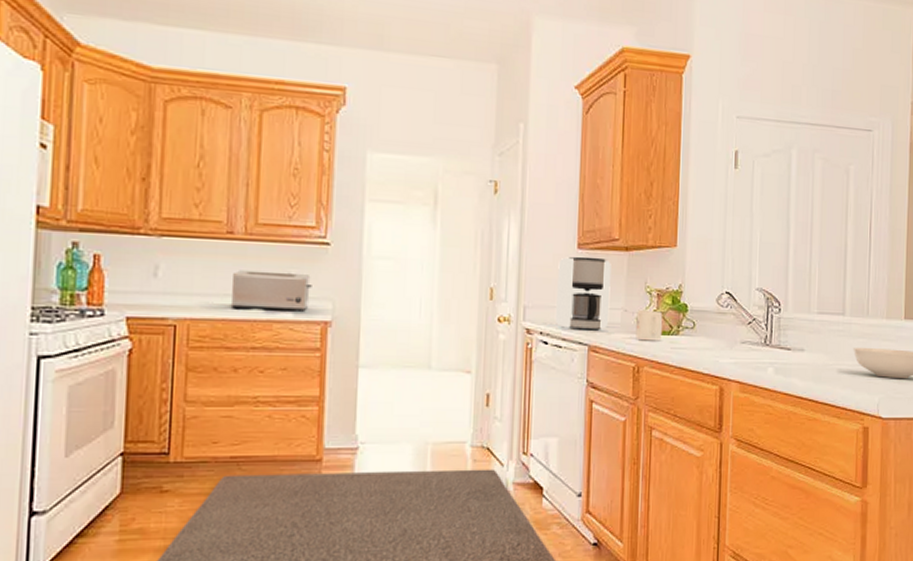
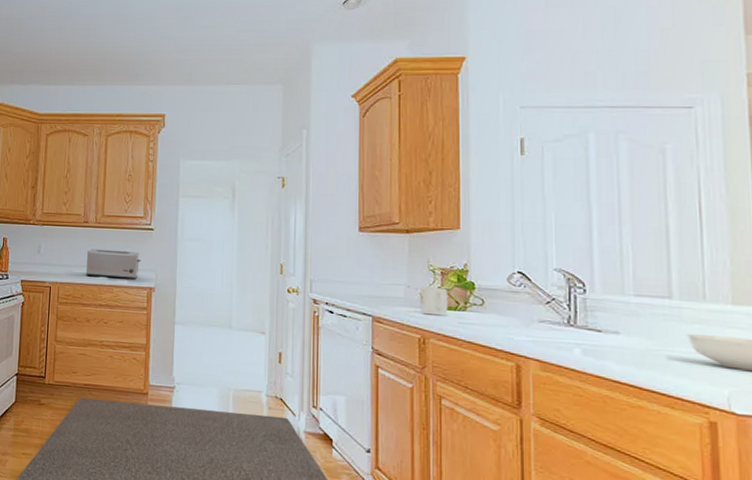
coffee maker: present [555,256,611,331] -> none [339,238,392,304]

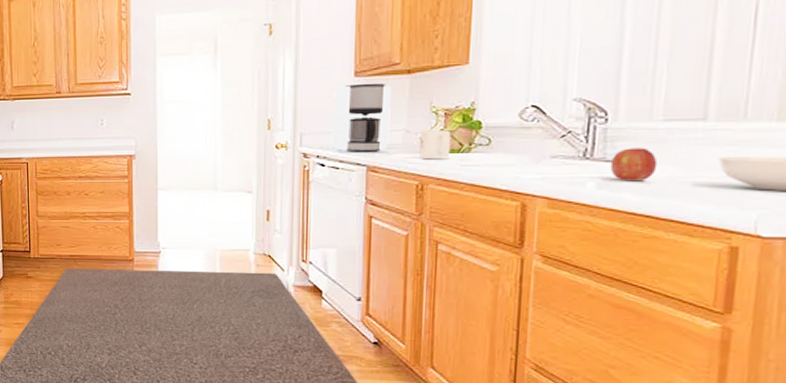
toaster: present [86,249,141,280] -> none [63,119,119,149]
coffee maker: none [339,238,392,304] -> present [331,83,391,152]
fruit: none [592,318,634,350] -> present [610,147,658,180]

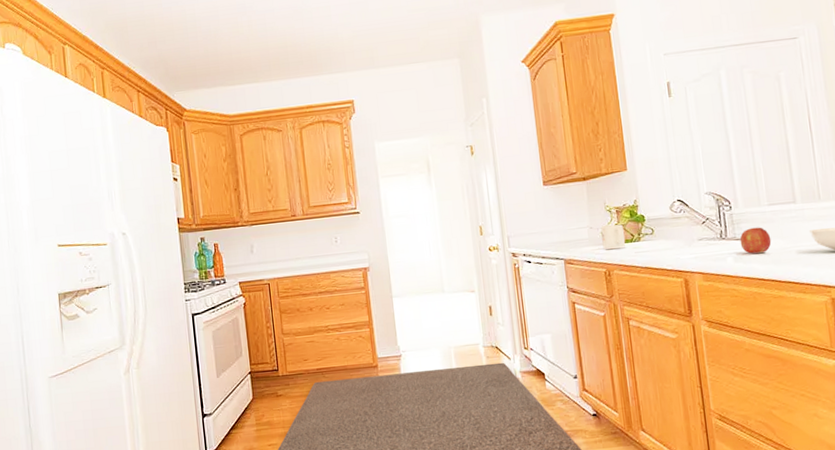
coffee maker: present [331,83,391,152] -> none [529,190,579,249]

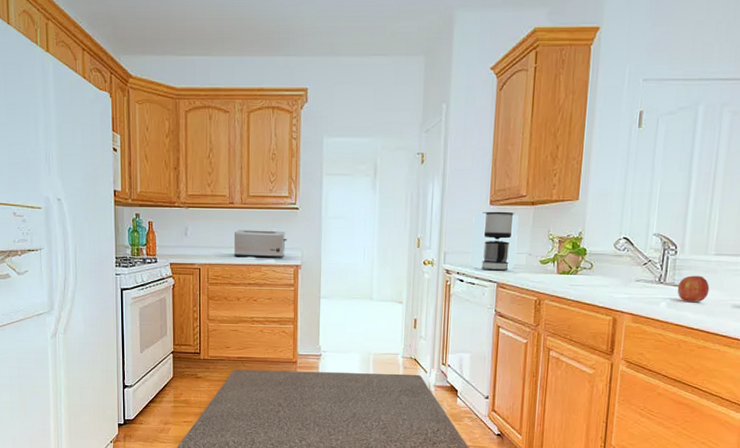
toaster: none [300,236,352,268] -> present [234,230,287,258]
coffee maker: none [529,190,579,249] -> present [469,211,519,271]
mug: present [601,224,626,250] -> none [538,254,564,280]

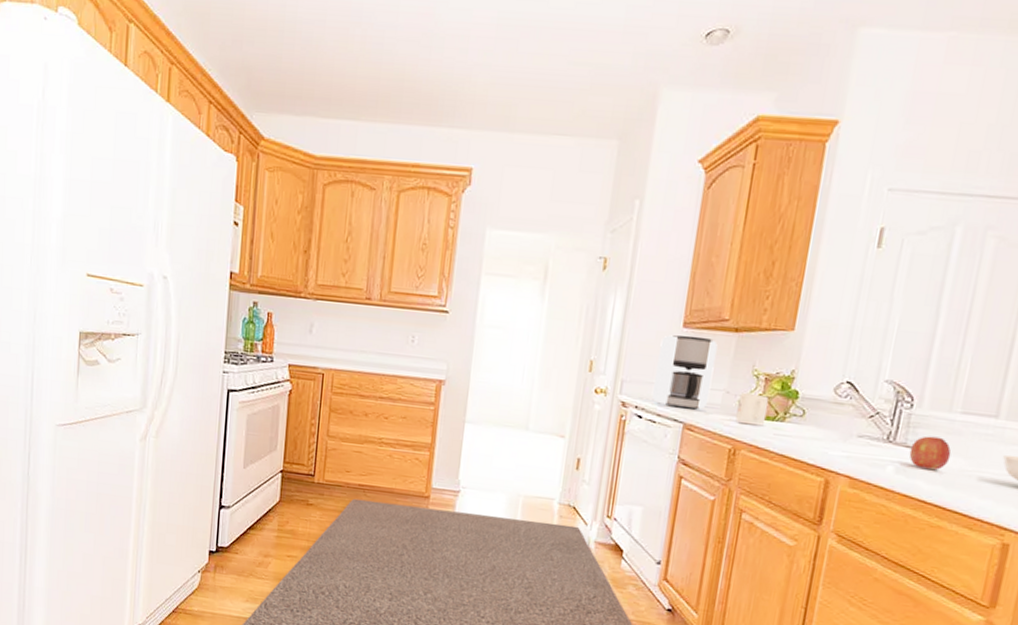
toaster: present [234,230,287,258] -> none [366,331,431,370]
mug: none [538,254,564,280] -> present [735,393,769,426]

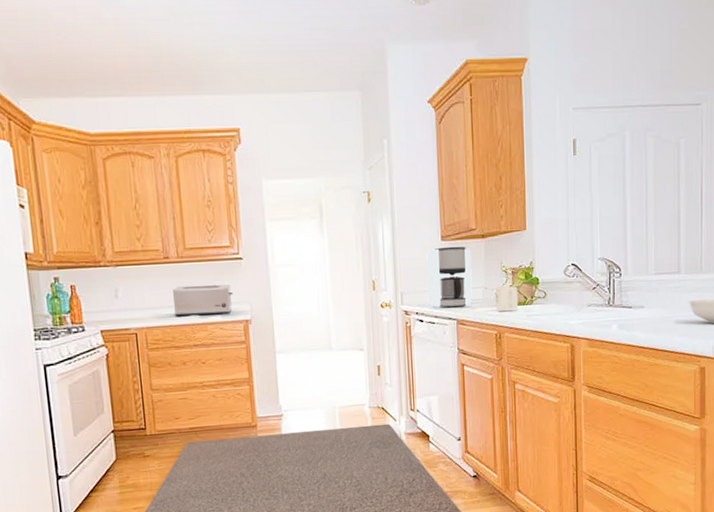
toaster: none [366,331,431,370] -> present [173,284,233,317]
fruit: present [909,436,951,470] -> none [625,295,654,322]

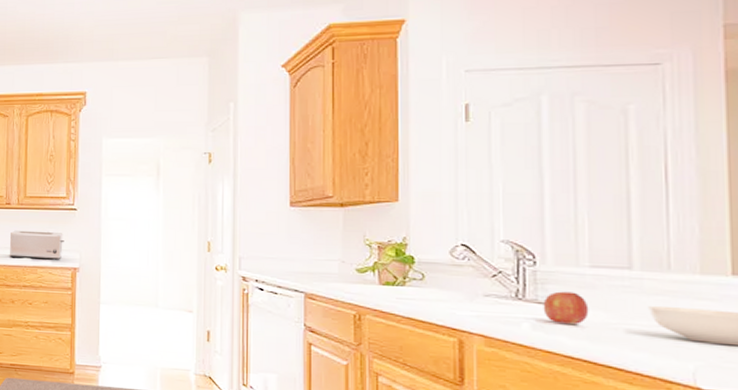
coffee maker: present [426,246,473,308] -> none [269,213,326,280]
mug: present [495,286,519,312] -> none [355,262,386,291]
fruit: none [625,295,654,322] -> present [543,291,589,324]

